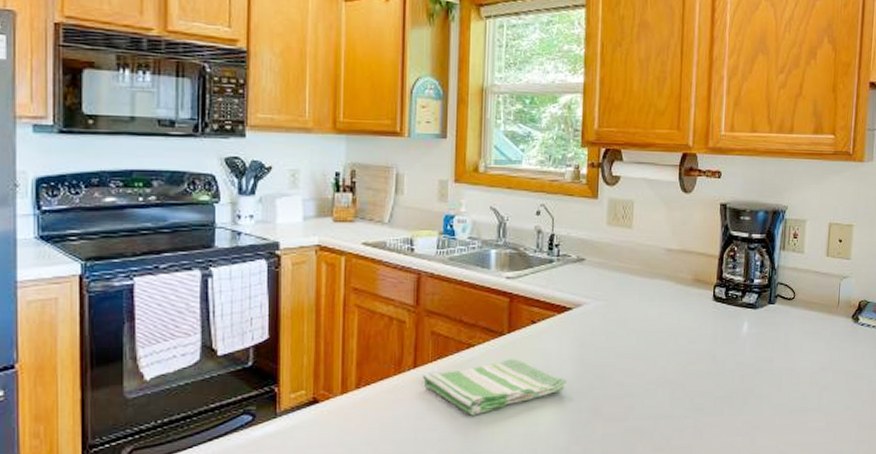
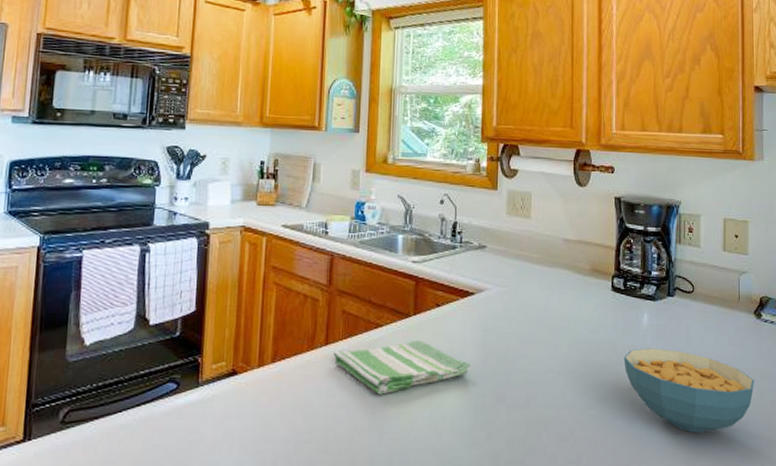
cereal bowl: none [722,356,848,435] -> present [624,348,755,433]

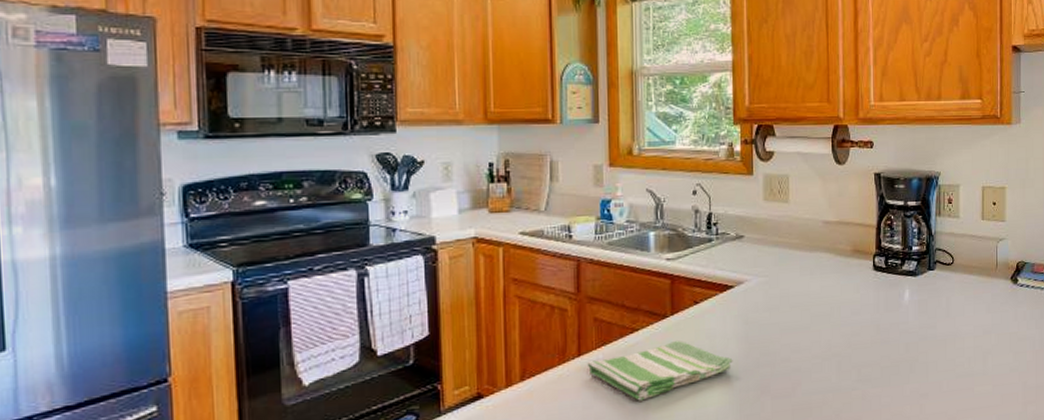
cereal bowl: present [624,348,755,433] -> none [886,323,1011,401]

